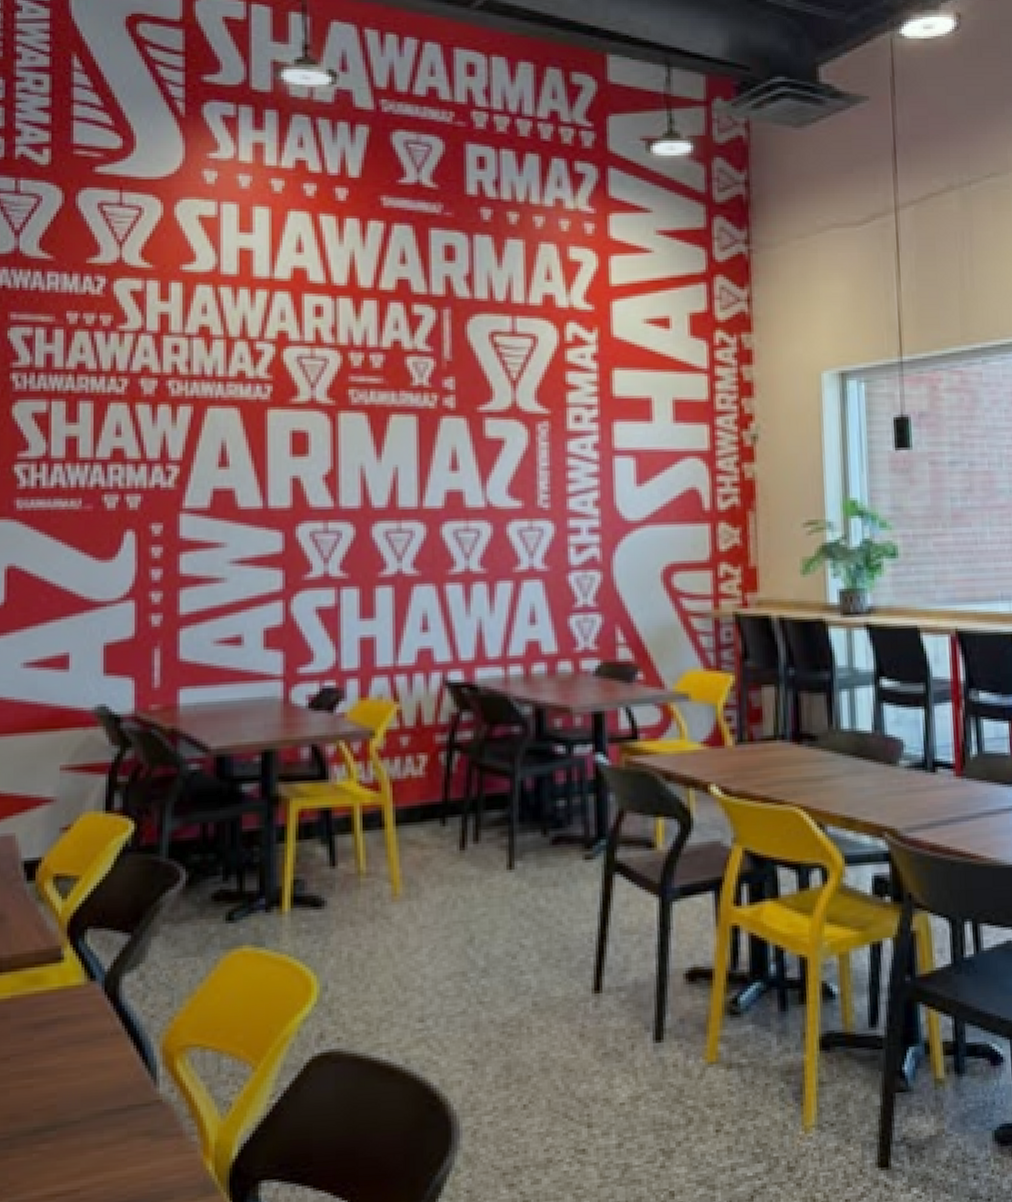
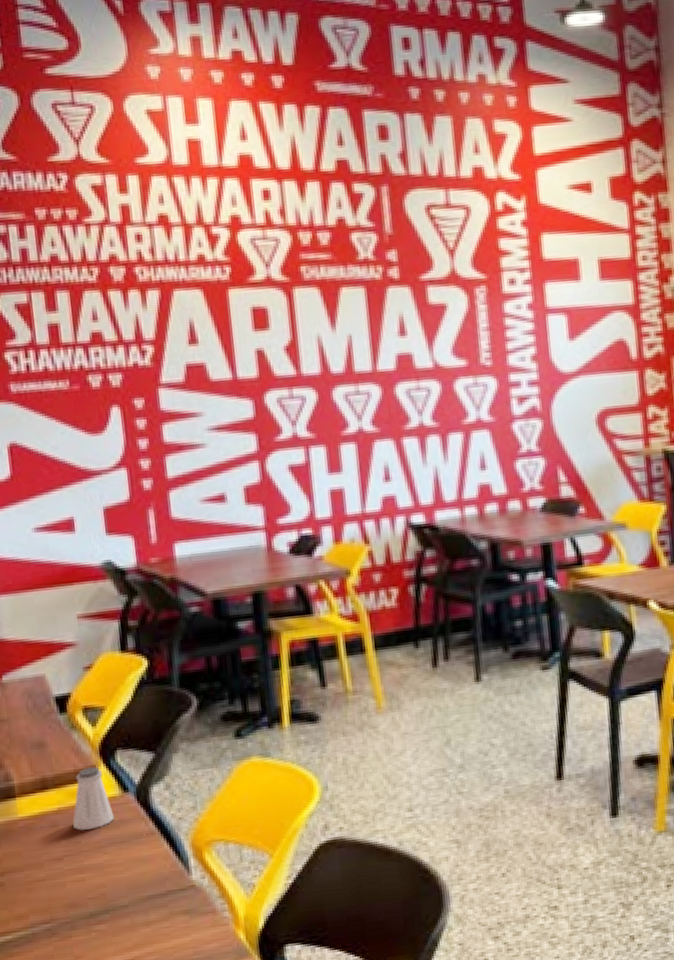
saltshaker: none [27,948,75,1025] -> present [73,767,114,830]

